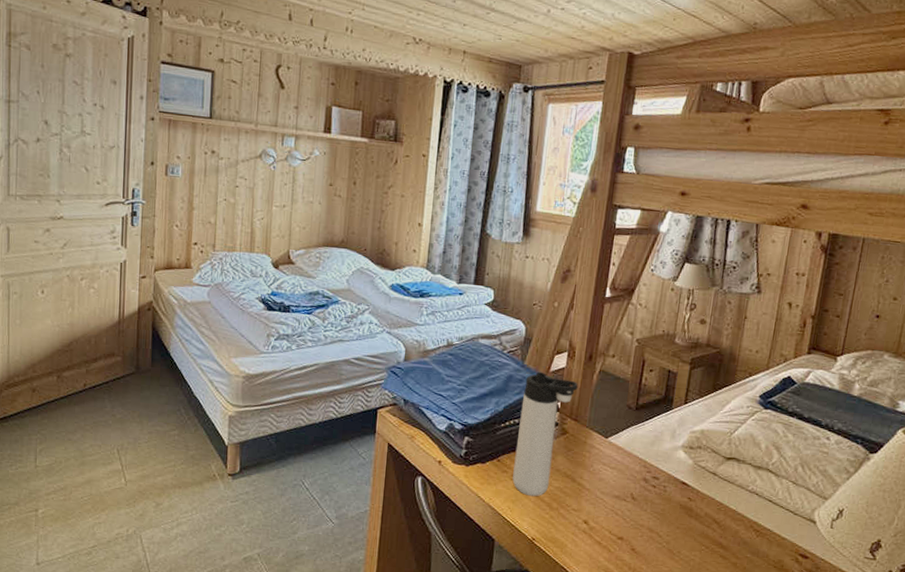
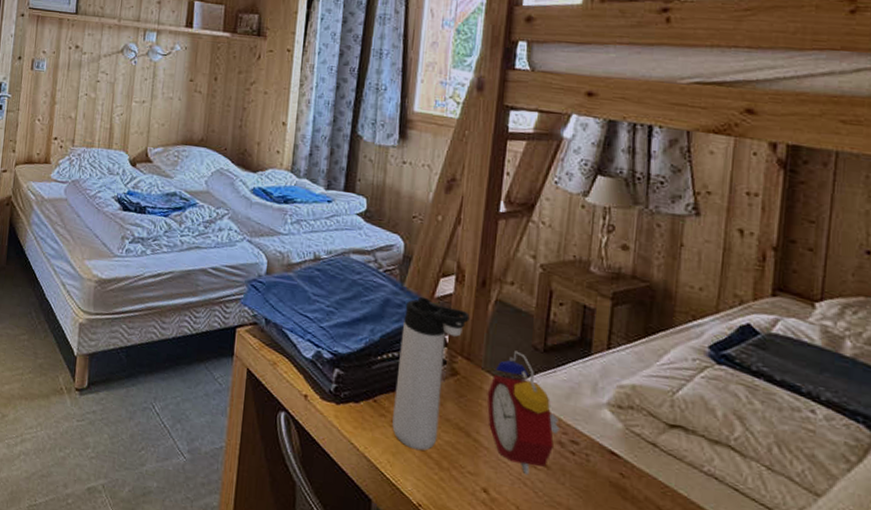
alarm clock: none [589,410,646,507] -> present [487,350,561,475]

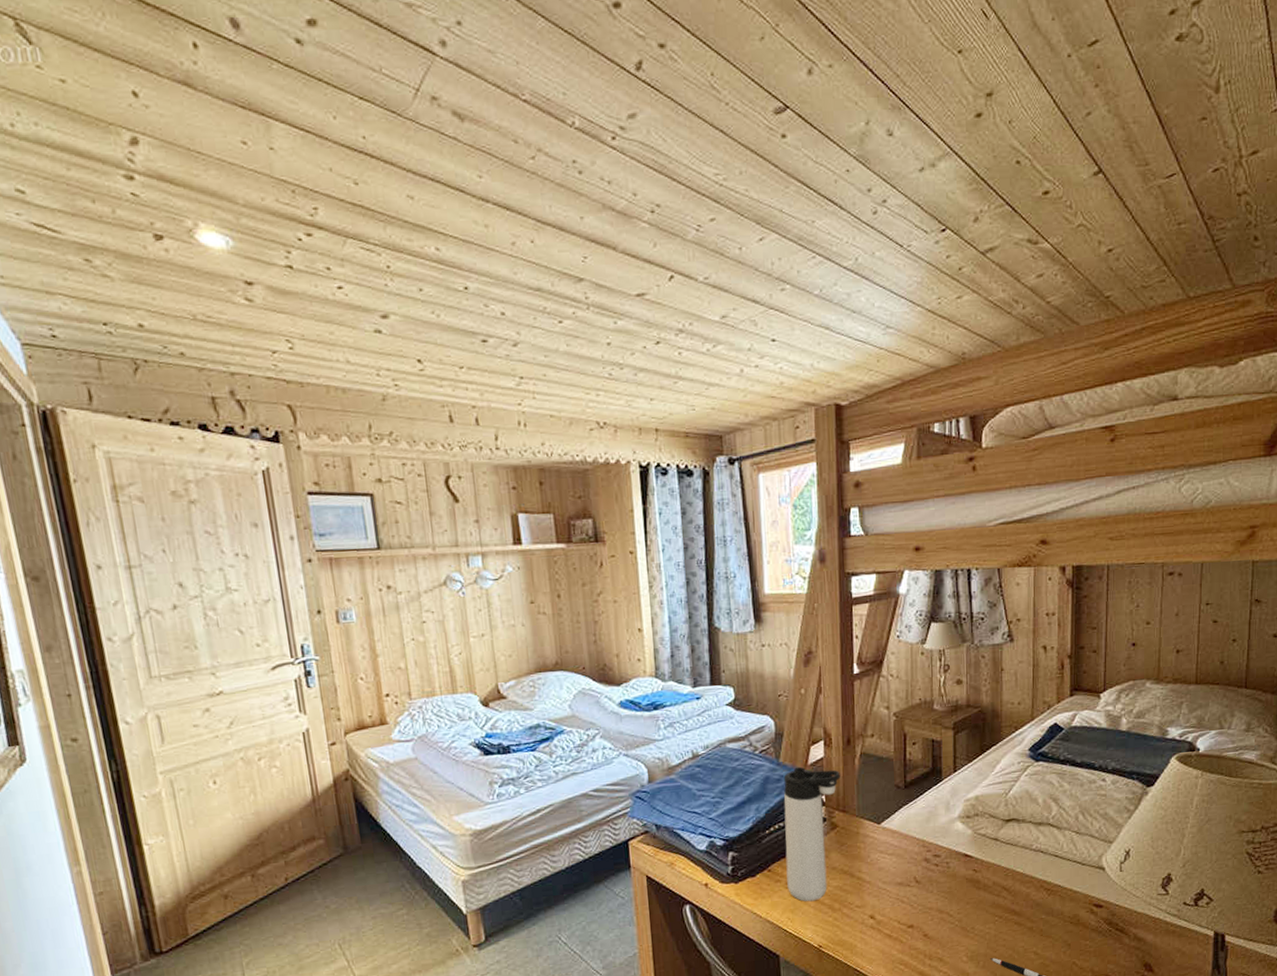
alarm clock: present [487,350,561,475] -> none [863,793,925,894]

